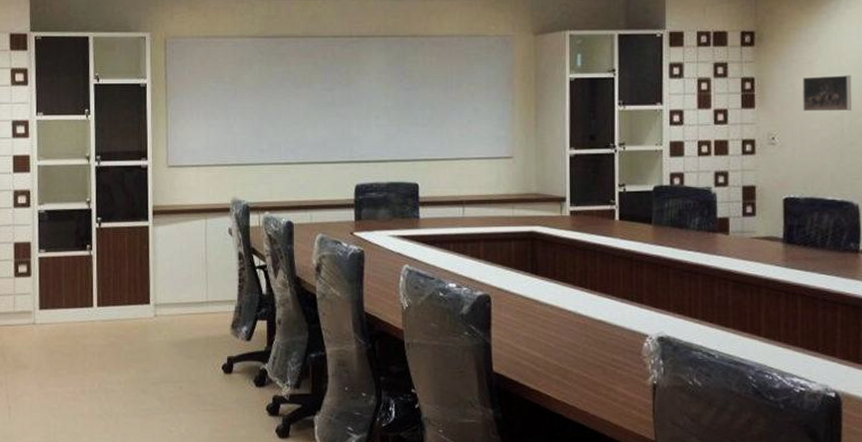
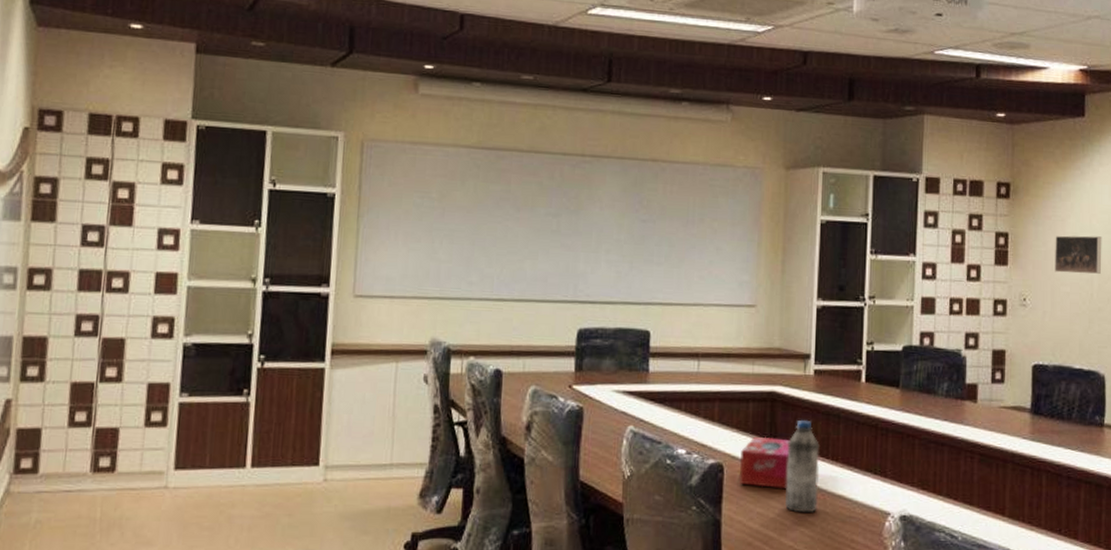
tissue box: none [506,271,551,315] -> present [740,436,790,488]
water bottle: none [548,255,579,336] -> present [784,419,820,514]

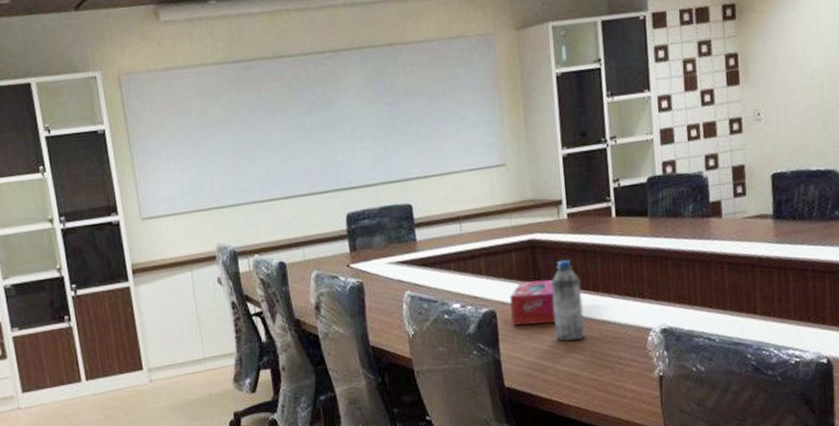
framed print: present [1055,235,1102,274] -> none [783,40,831,83]

